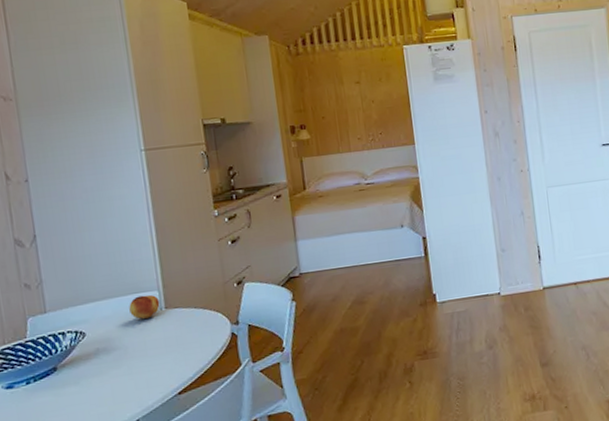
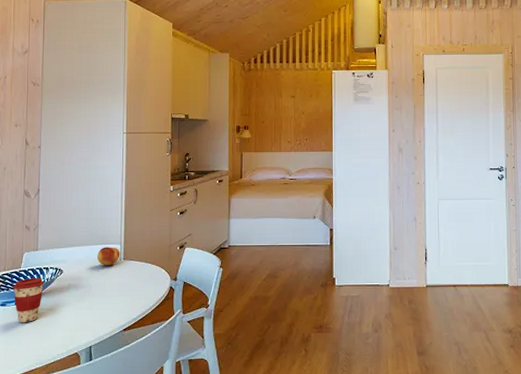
coffee cup: none [19,346,63,406] -> present [13,278,45,323]

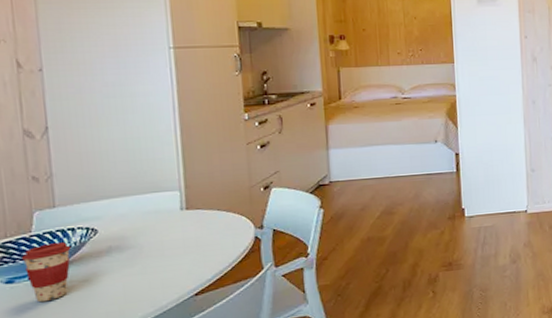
fruit: present [97,247,120,265] -> none [147,194,181,219]

